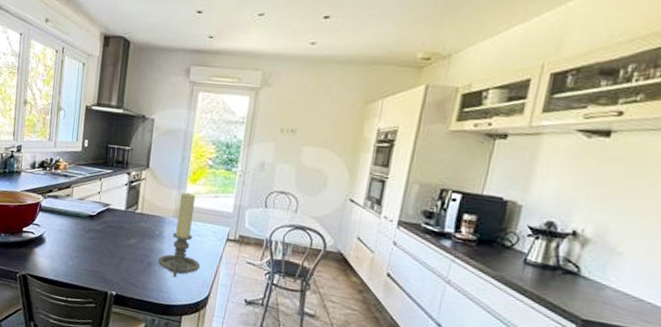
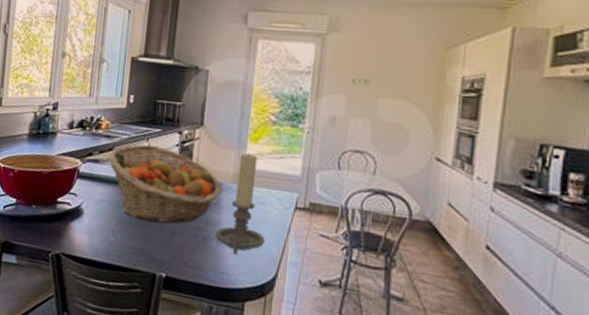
fruit basket: none [66,183,165,251] -> present [108,144,222,224]

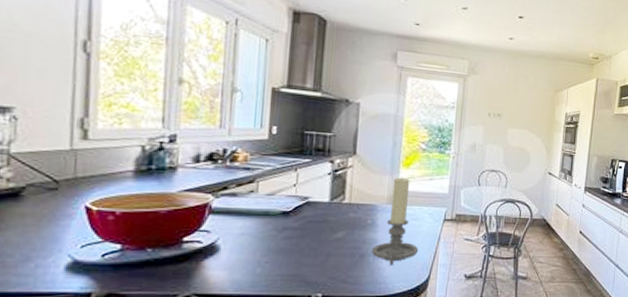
fruit basket: present [108,144,222,224] -> none [248,174,377,248]

